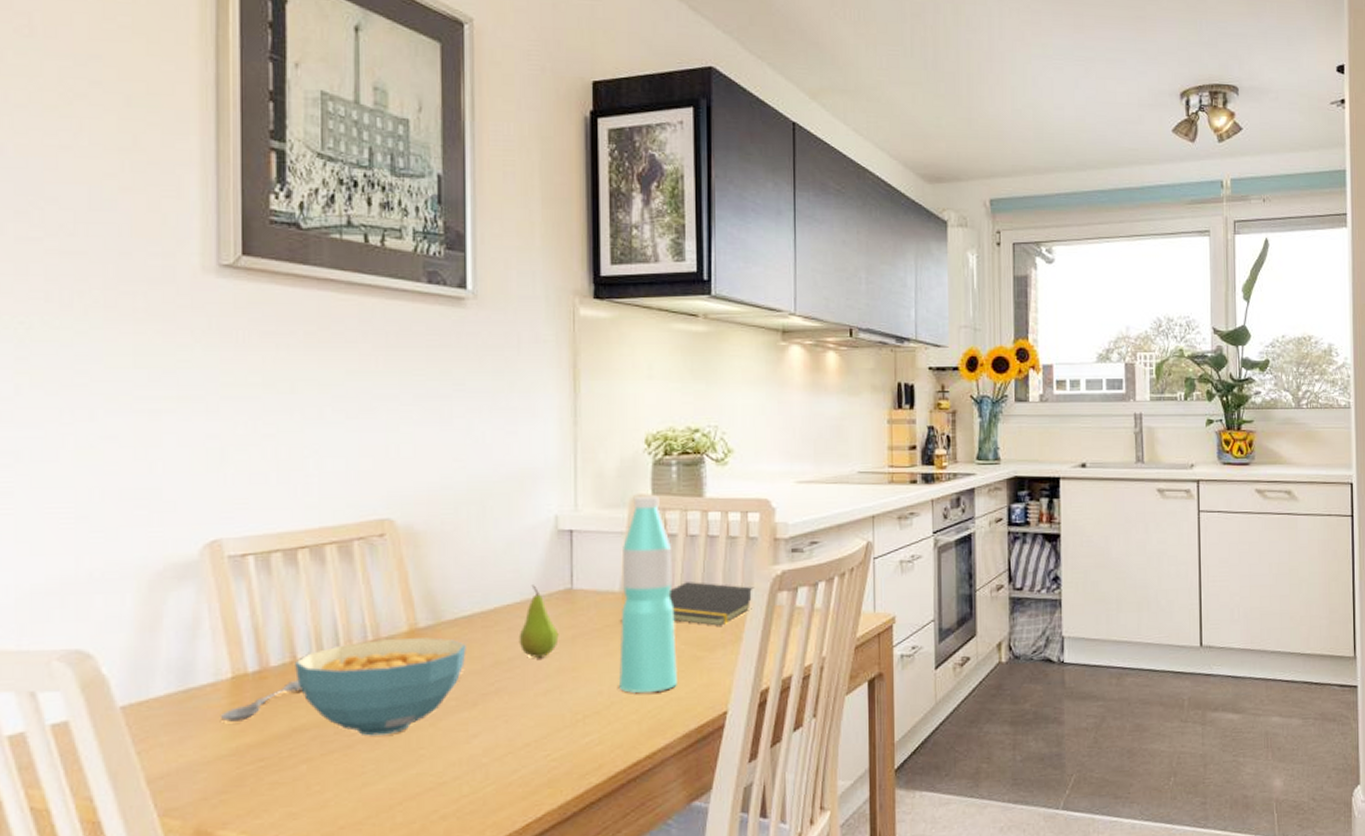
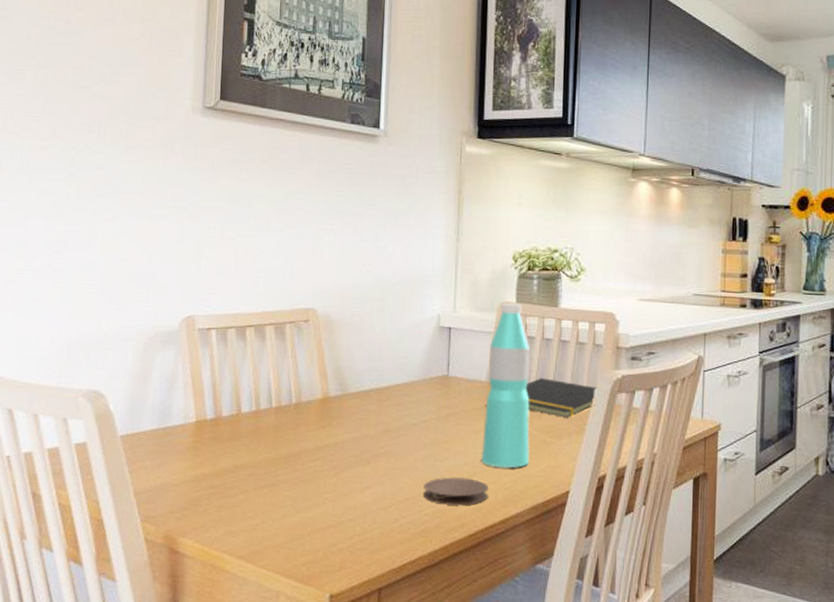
soupspoon: present [219,679,302,722] -> none [186,428,244,456]
cereal bowl: present [295,638,466,736] -> none [239,403,365,479]
fruit: present [519,585,559,658] -> none [404,370,436,430]
coaster: none [549,709,630,746] -> present [424,477,488,506]

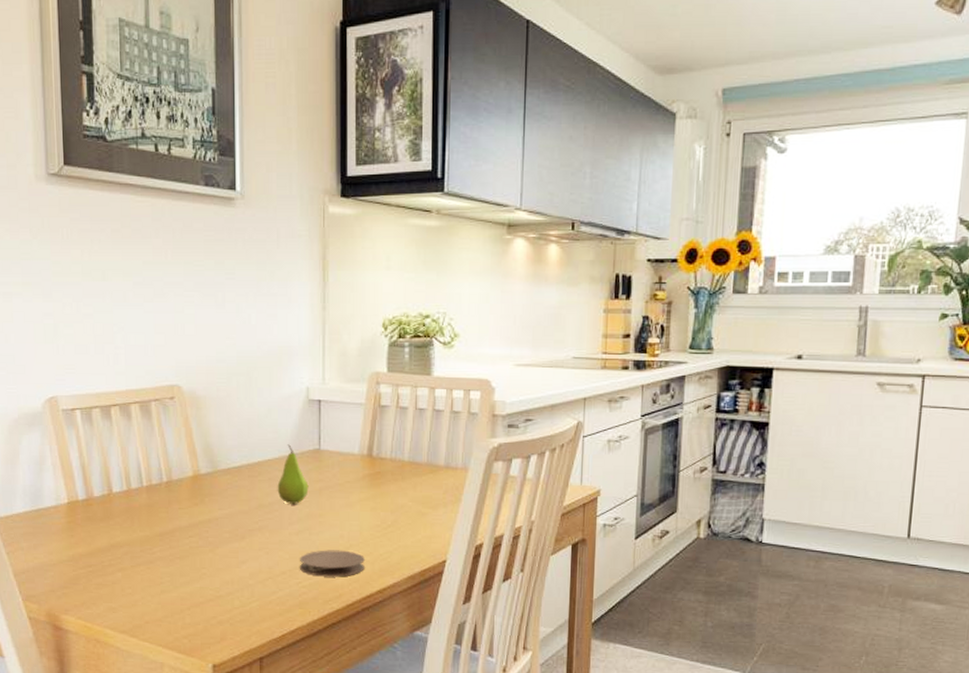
fruit: none [404,370,436,430] -> present [277,444,309,504]
water bottle: present [481,303,530,469] -> none [356,373,405,540]
notepad: present [525,378,598,418] -> none [399,449,474,488]

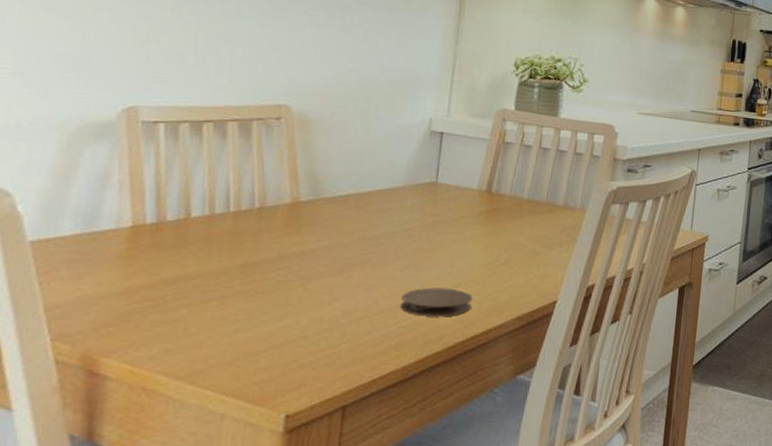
fruit: present [277,444,309,504] -> none [385,175,421,238]

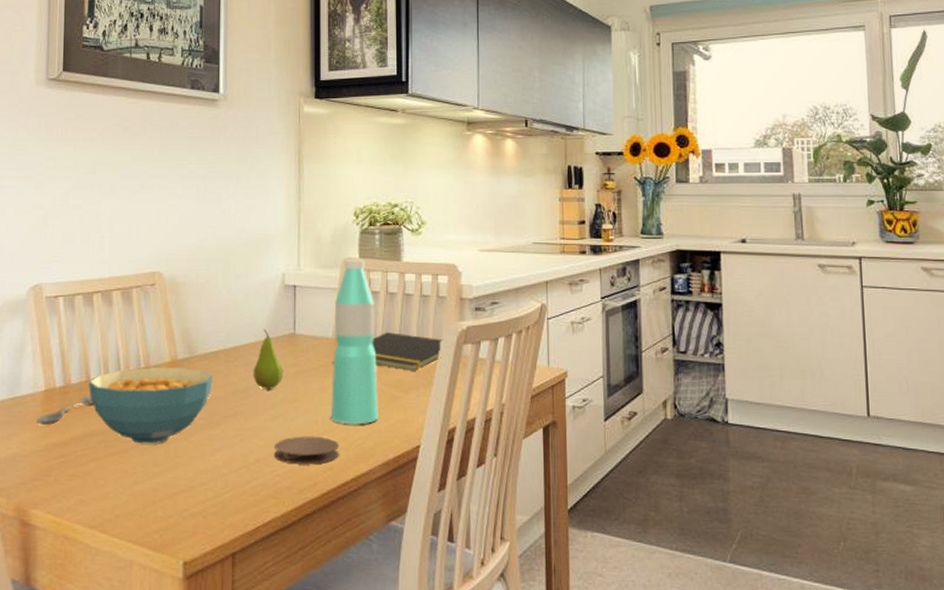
soupspoon: none [116,234,192,265] -> present [35,395,93,425]
cereal bowl: none [188,207,340,291] -> present [89,367,213,444]
fruit: none [385,175,421,238] -> present [253,329,284,389]
water bottle: none [467,110,526,279] -> present [330,259,378,425]
notepad: none [518,187,593,228] -> present [372,332,444,371]

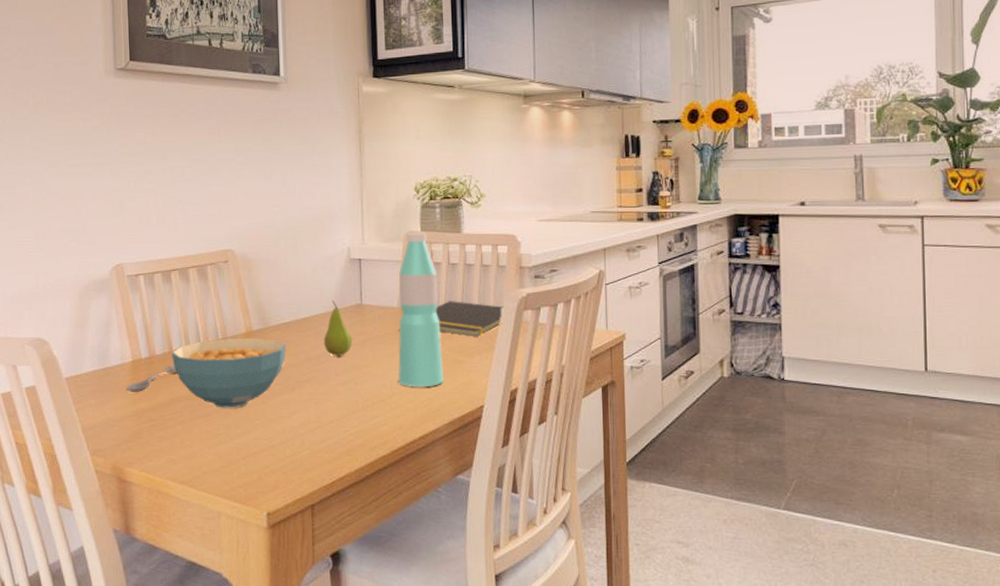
coaster: present [275,436,339,465] -> none [346,398,407,425]

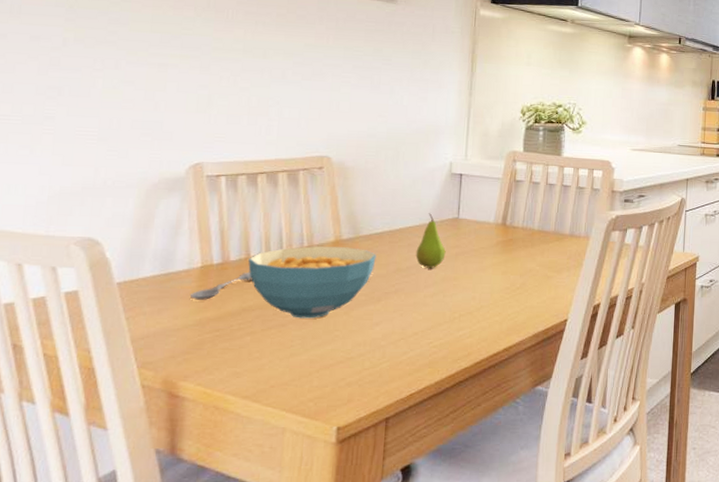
water bottle: present [398,232,443,388] -> none [487,152,534,301]
notepad: present [435,301,505,337] -> none [529,219,595,254]

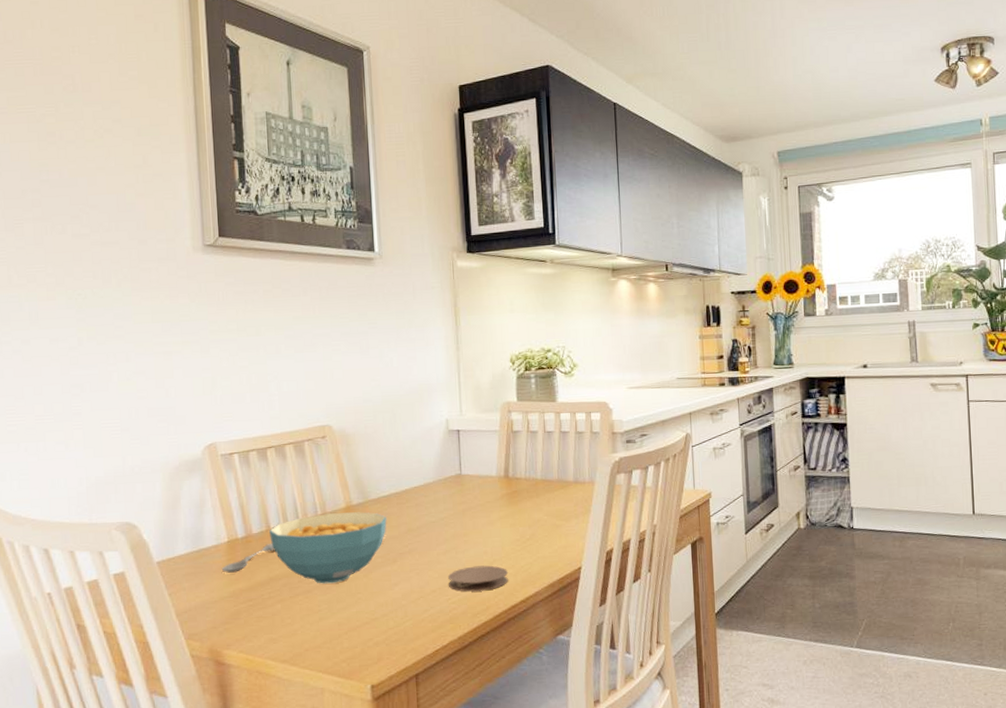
fruit: present [415,213,446,268] -> none [424,472,453,526]
coaster: none [432,311,494,337] -> present [448,565,508,592]

